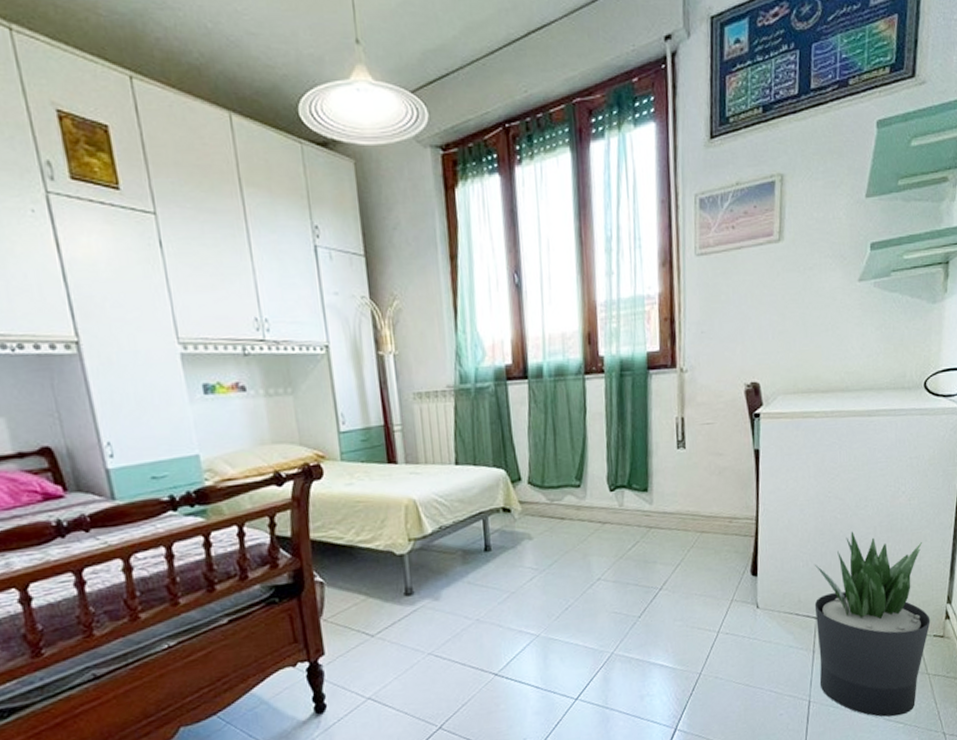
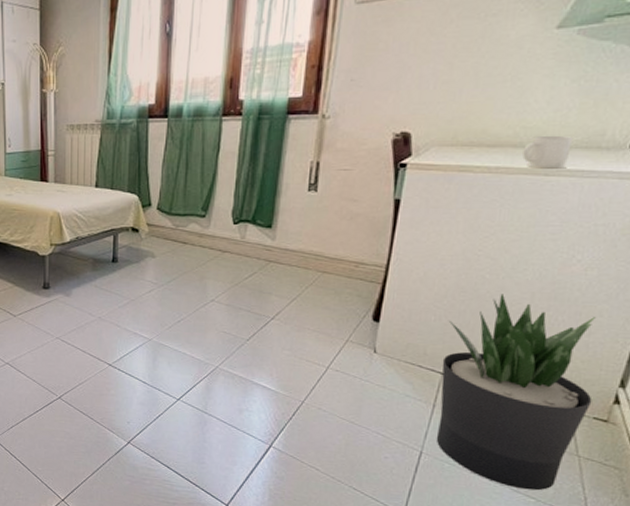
mug: none [849,378,884,411] -> present [522,135,573,169]

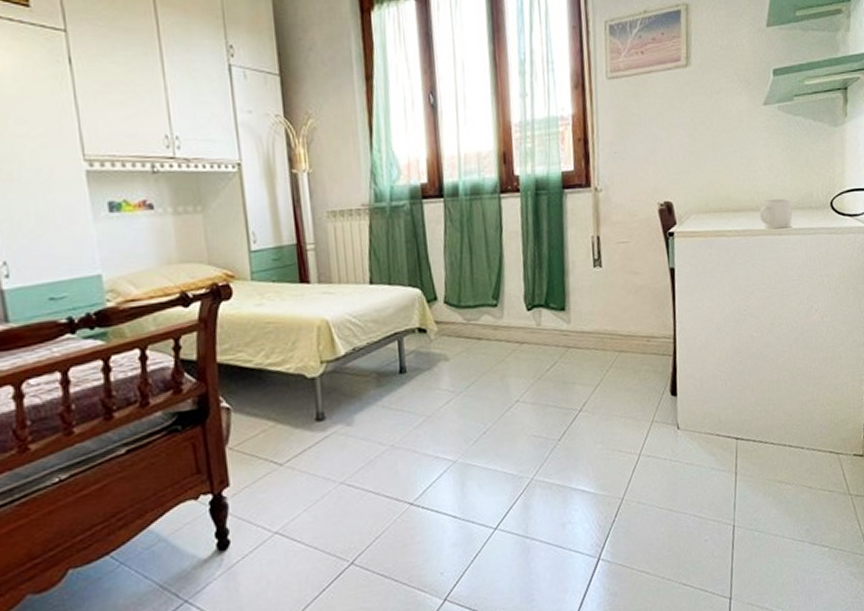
planter: present [436,293,597,491] -> none [732,349,850,541]

